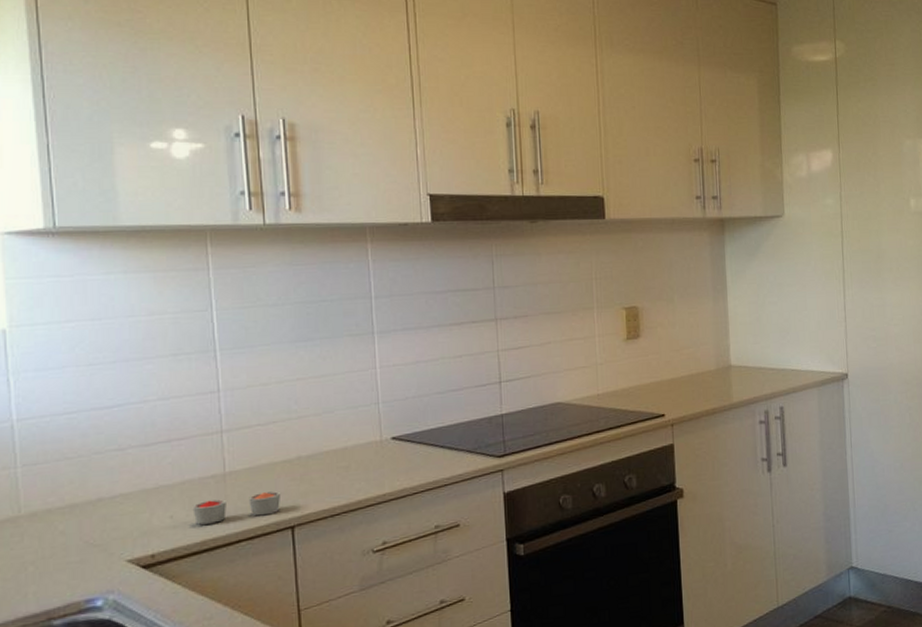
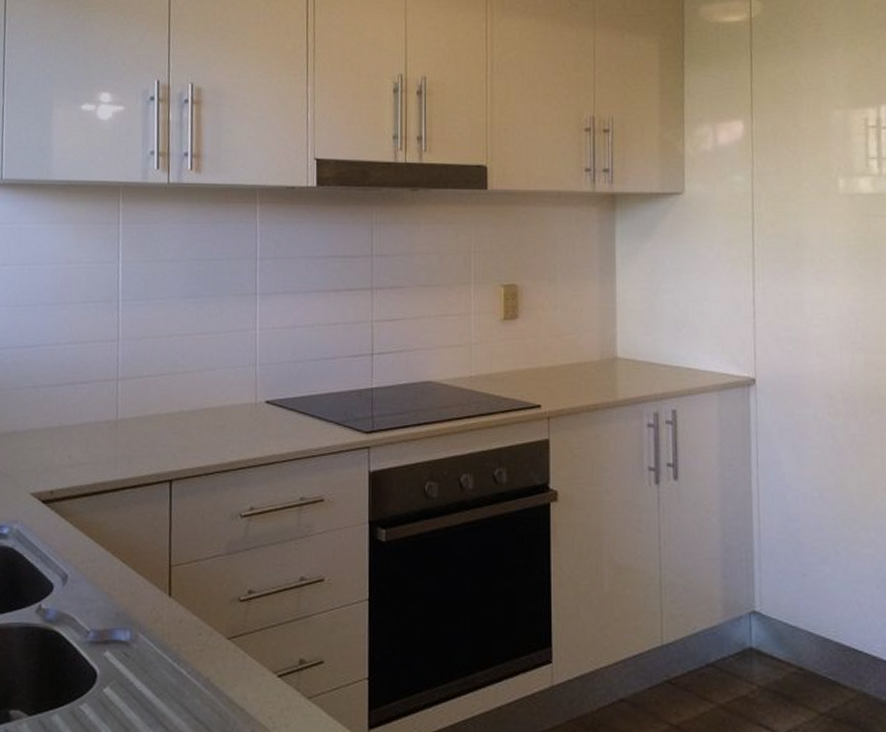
candle: present [192,491,282,525] -> none [87,443,164,468]

